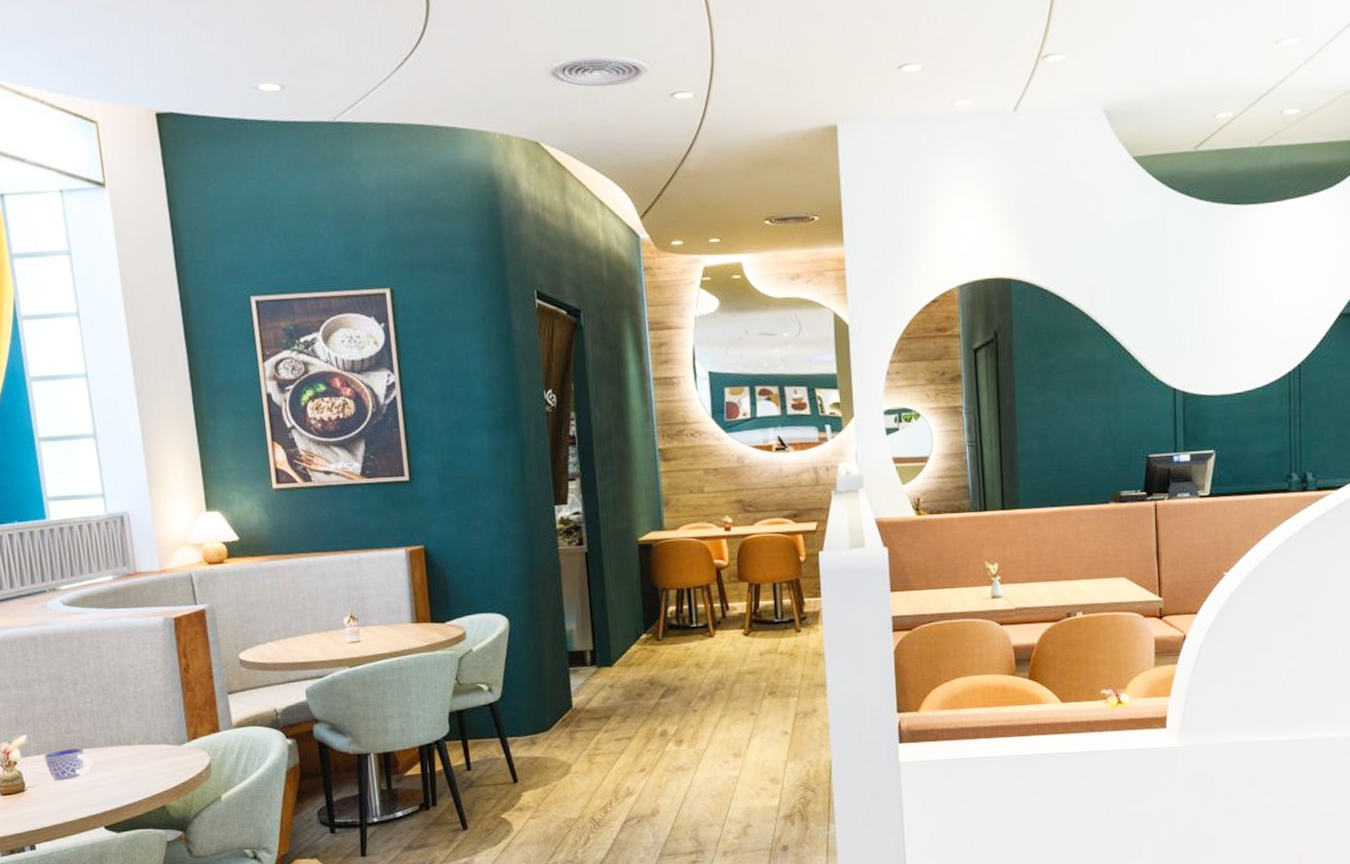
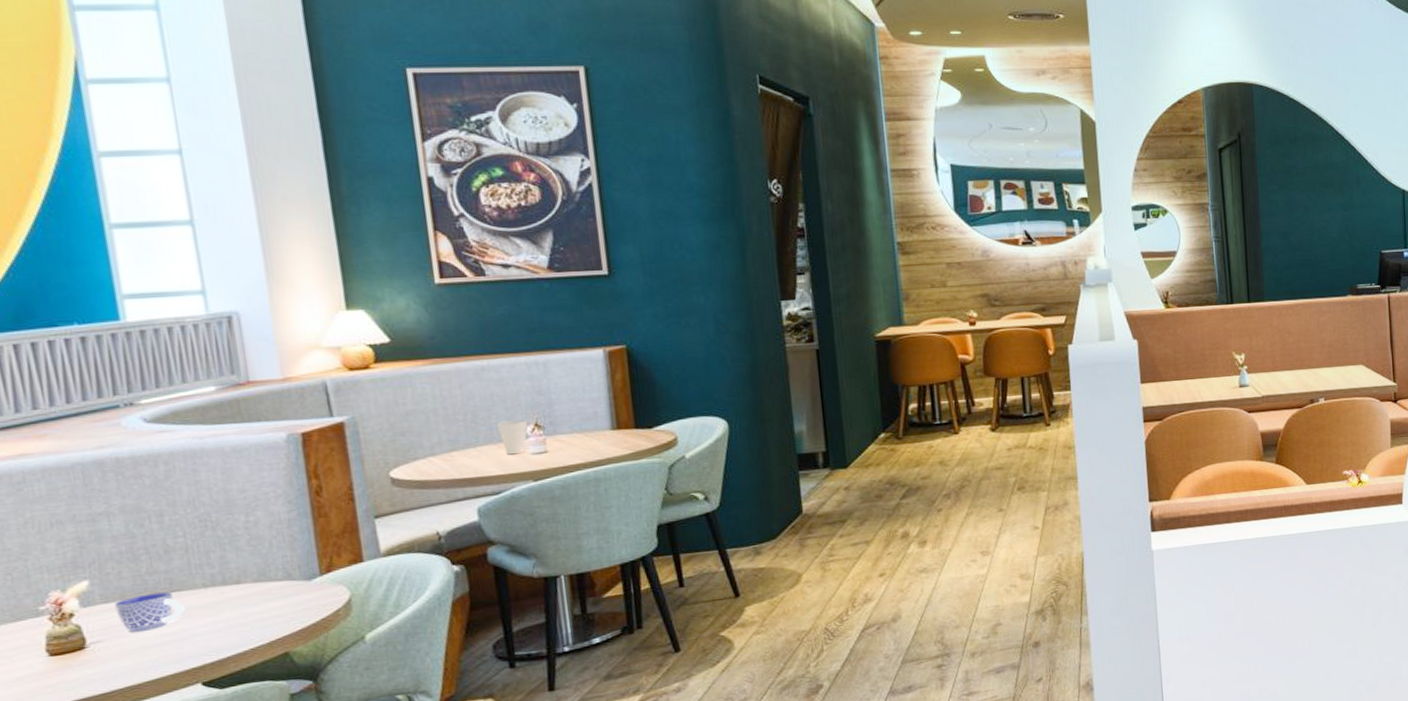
cup: none [321,611,346,643] -> present [497,419,529,455]

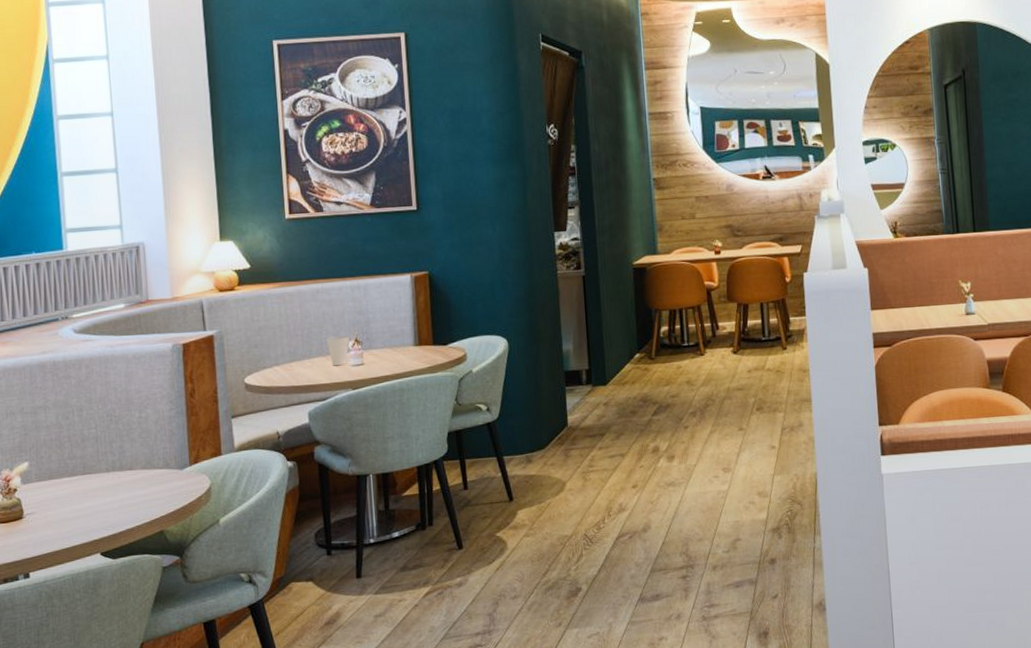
cup: present [114,591,185,634] -> none [45,474,93,508]

